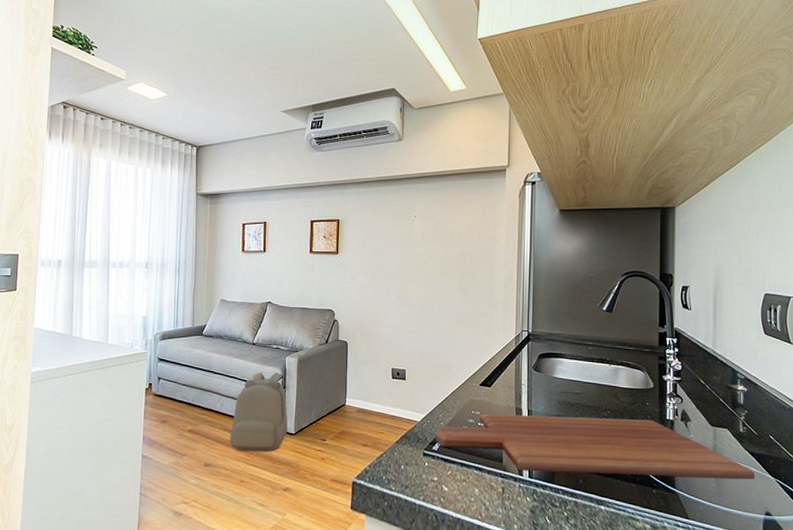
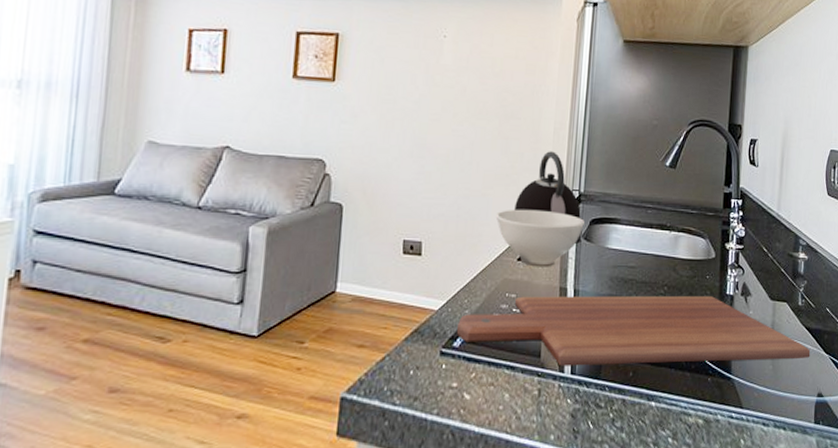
backpack: present [230,372,288,452] -> none [154,248,248,366]
bowl: none [461,345,534,392] -> present [495,209,584,267]
kettle: none [475,300,532,373] -> present [514,151,582,244]

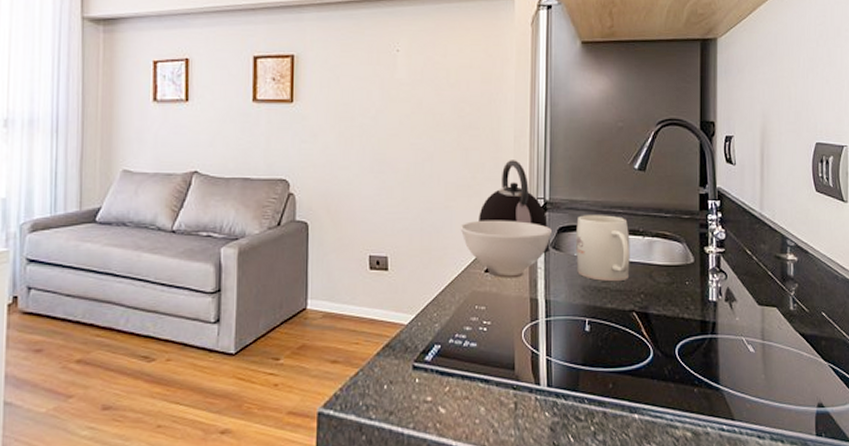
cutting board: present [456,296,811,367] -> none [427,303,807,379]
mug: none [606,208,658,274] -> present [576,215,630,282]

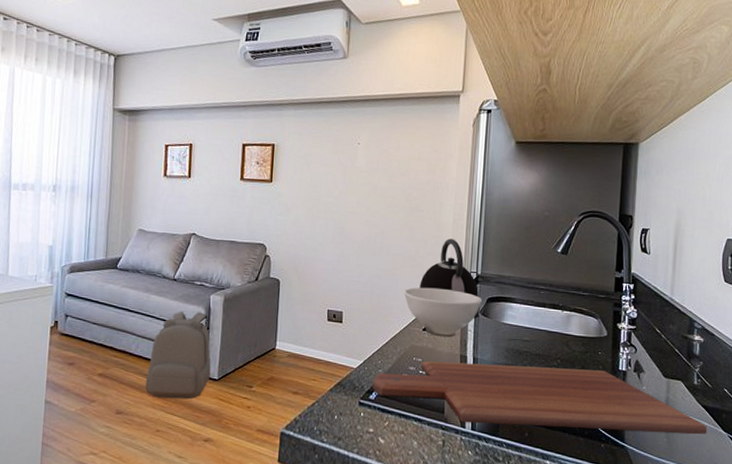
backpack: none [140,270,225,384] -> present [145,311,211,400]
cutting board: none [427,303,807,379] -> present [372,361,707,434]
mug: present [576,215,630,282] -> none [502,288,550,348]

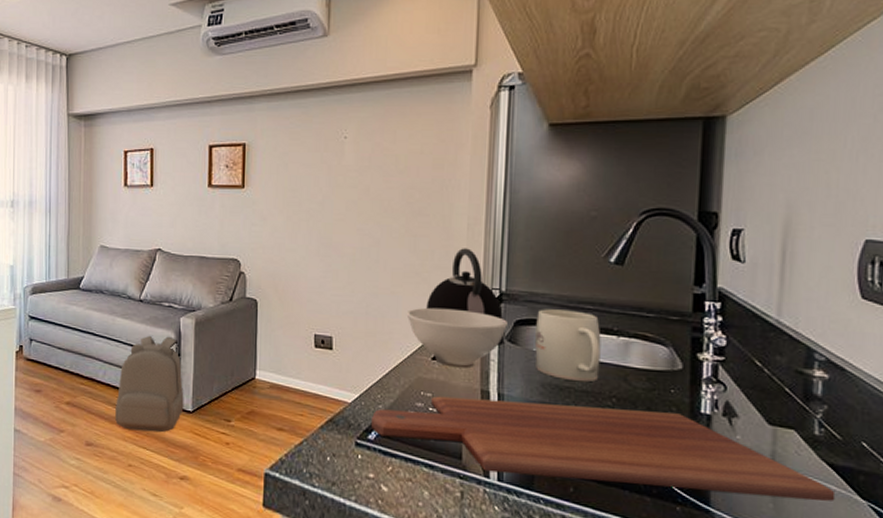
mug: none [502,288,550,348] -> present [535,309,601,383]

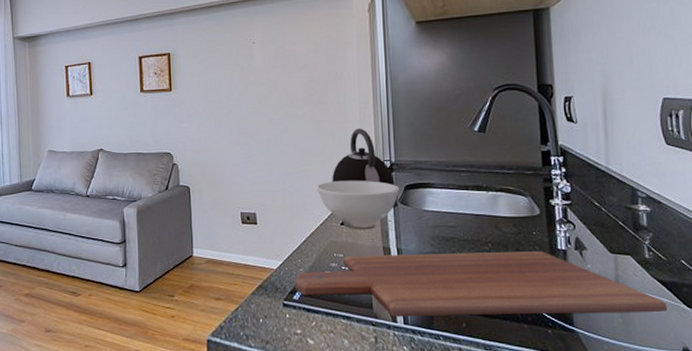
backpack: present [115,335,184,433] -> none [70,225,132,314]
mug: present [535,309,601,383] -> none [422,173,476,233]

